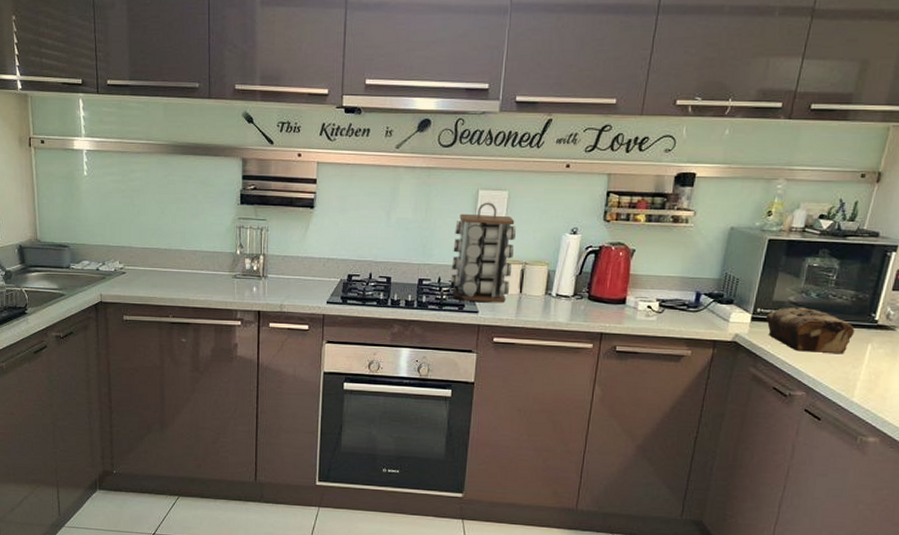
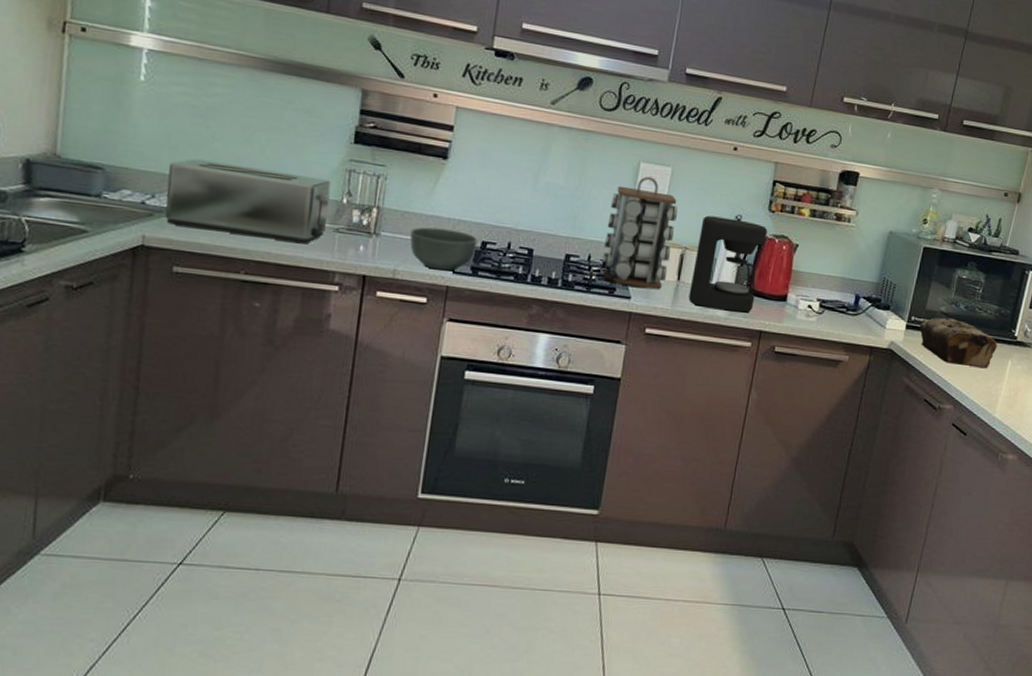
toaster: none [111,231,228,290] -> present [165,159,331,244]
bowl: none [290,267,345,303] -> present [409,227,478,272]
coffee maker: none [531,231,604,319] -> present [688,215,768,314]

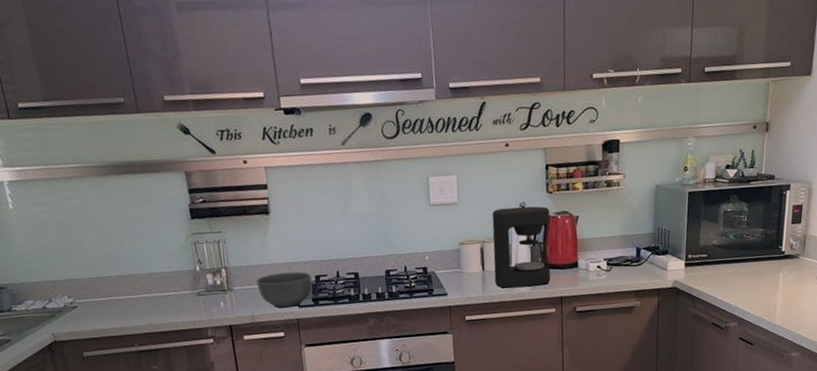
toaster: present [165,159,331,244] -> none [54,254,190,320]
spice rack: present [601,176,678,290] -> none [412,187,473,286]
bread loaf: present [919,317,998,369] -> none [697,248,768,288]

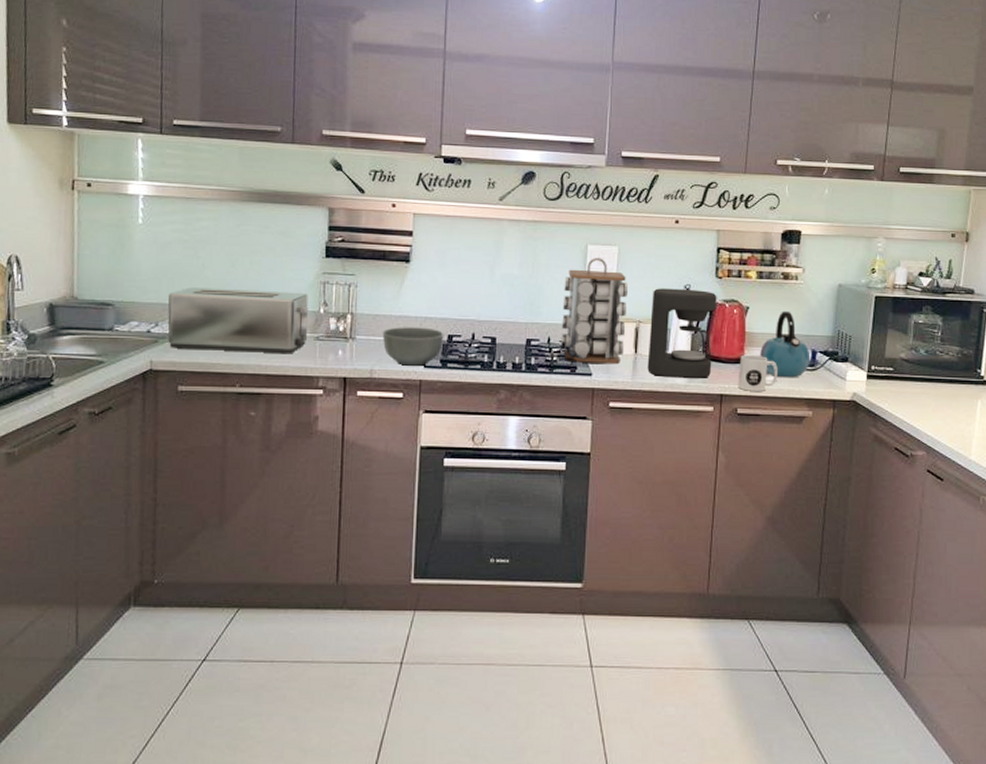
toaster: none [54,254,190,320] -> present [167,287,309,354]
spice rack: none [412,187,473,286] -> present [561,257,628,365]
mug: none [574,258,609,291] -> present [738,354,778,393]
kettle: none [591,215,636,275] -> present [759,310,811,378]

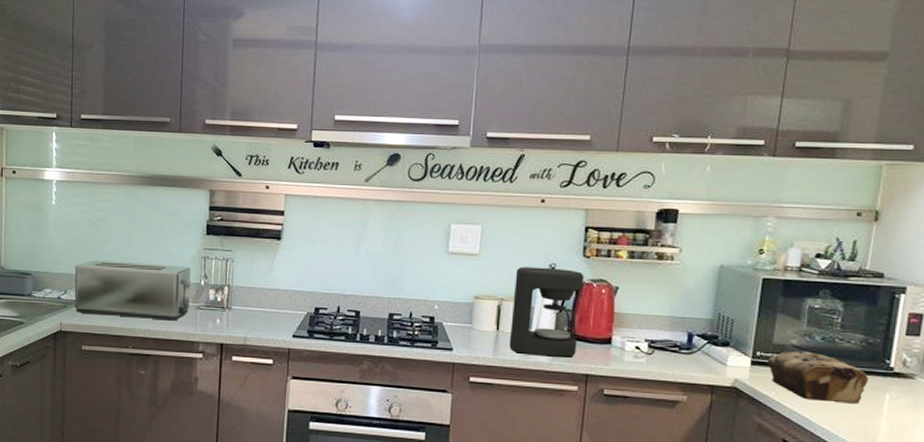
bowl: present [382,327,444,367] -> none [255,299,312,337]
spice rack: present [561,257,628,365] -> none [422,236,490,341]
mug: present [738,354,778,393] -> none [605,335,649,374]
kettle: present [759,310,811,378] -> none [628,291,686,361]
bread loaf: none [881,364,964,411] -> present [768,351,869,404]

